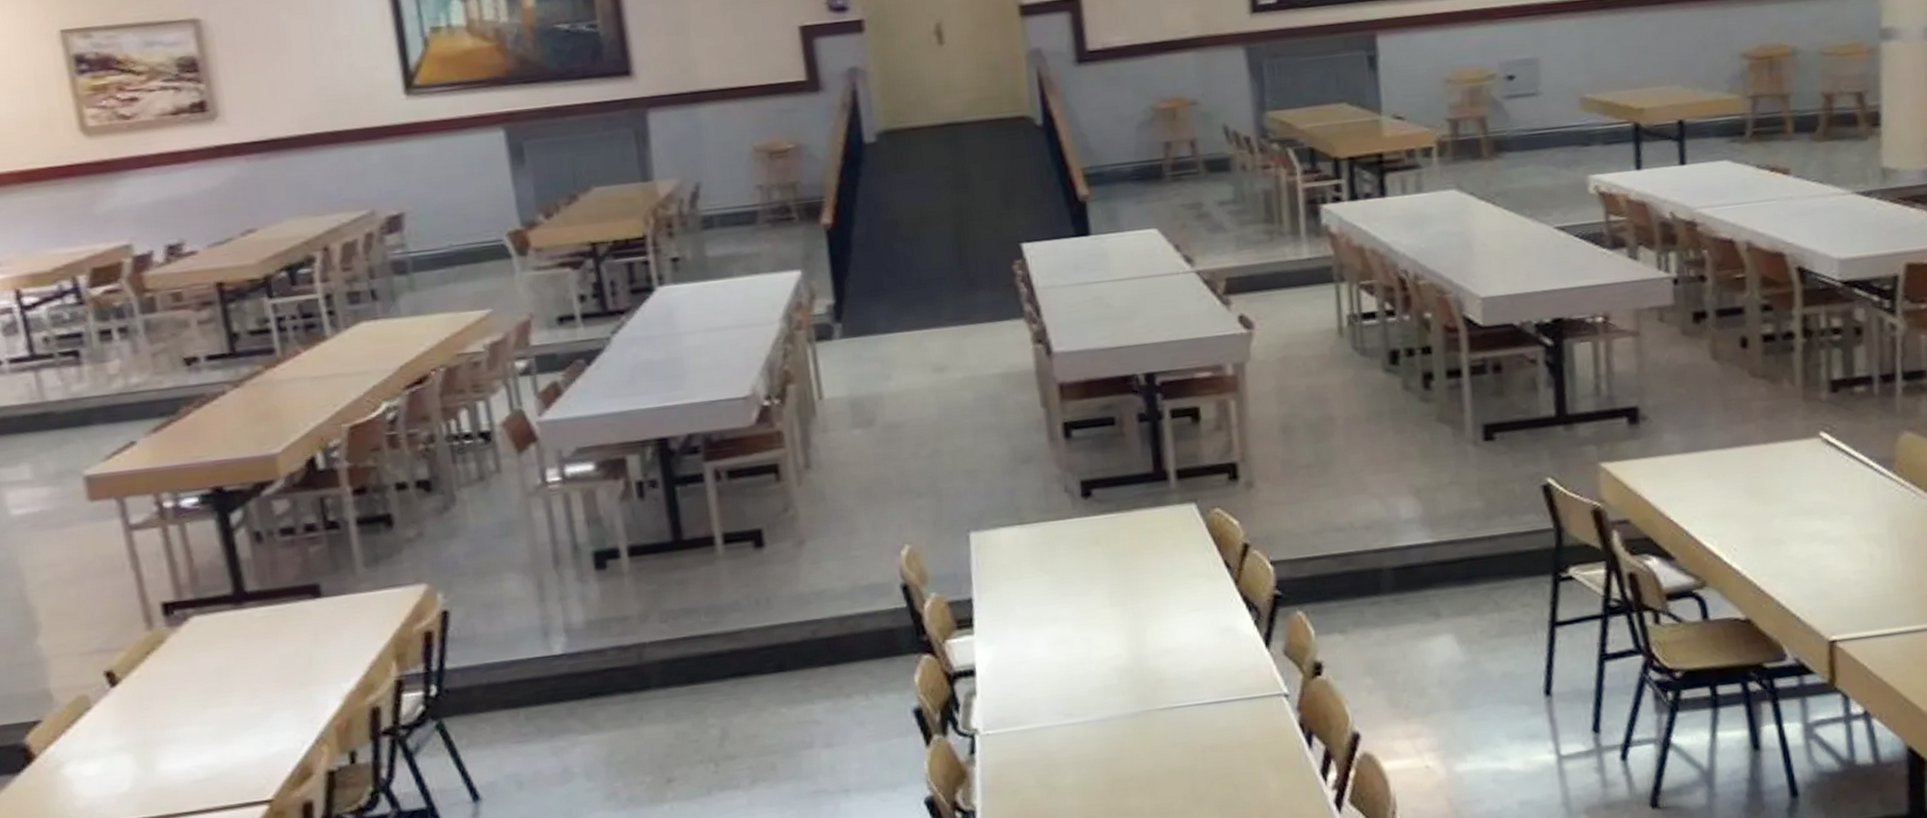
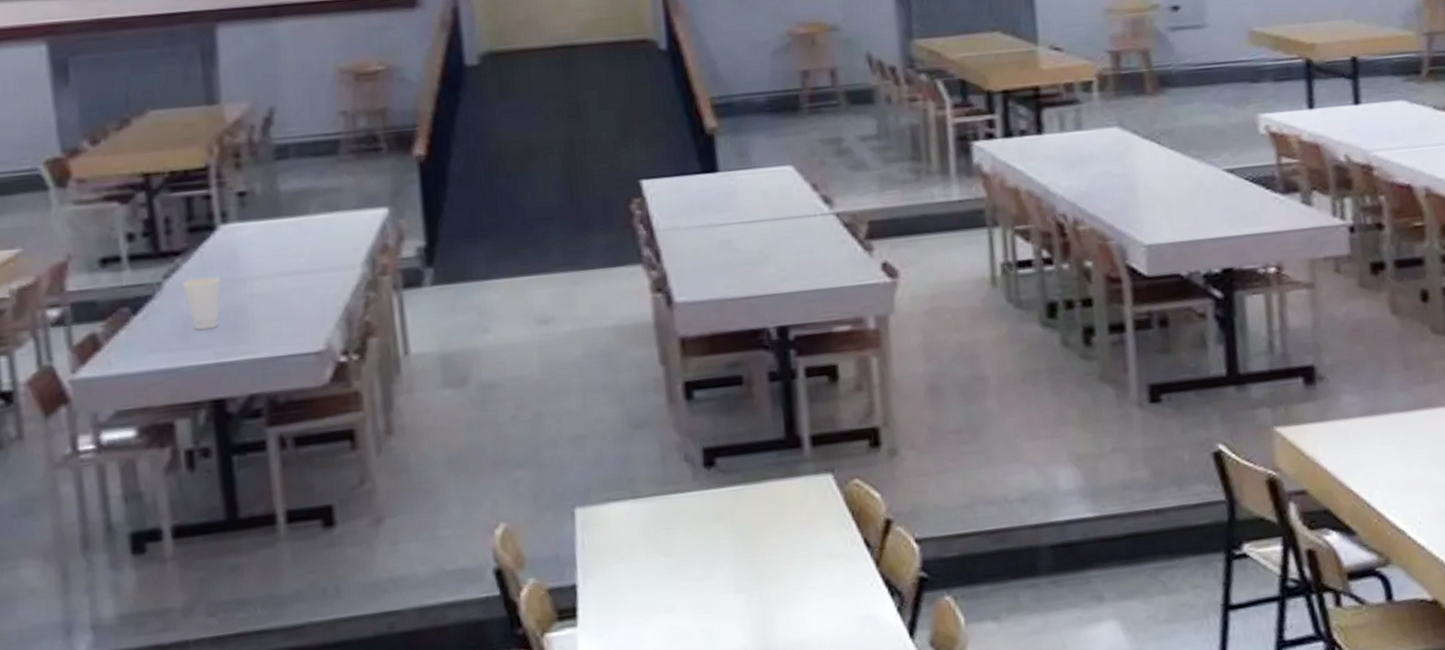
cup: none [628,332,661,379] -> present [182,276,221,331]

